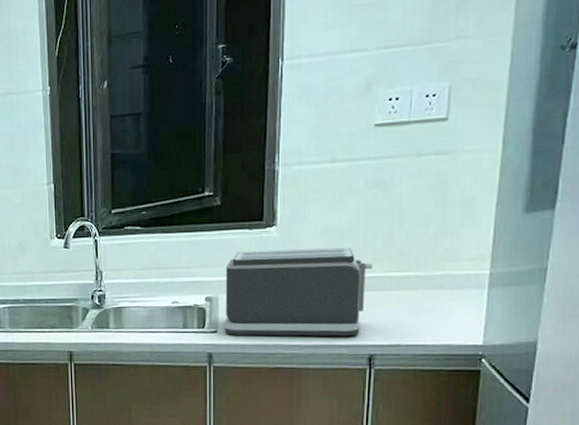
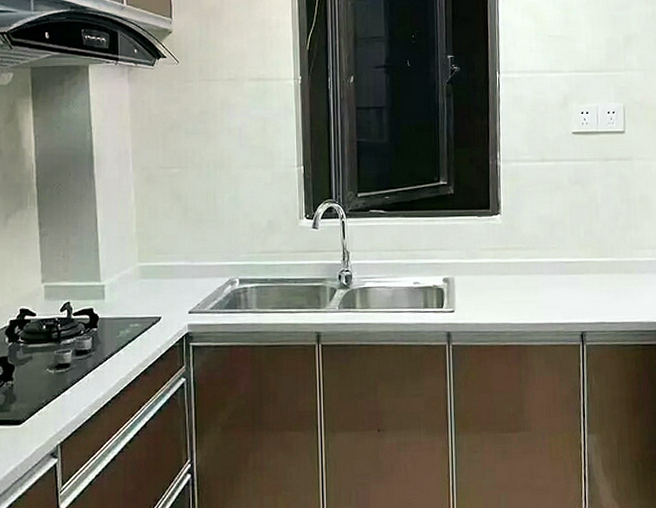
toaster: present [224,247,372,337] -> none [460,235,579,316]

